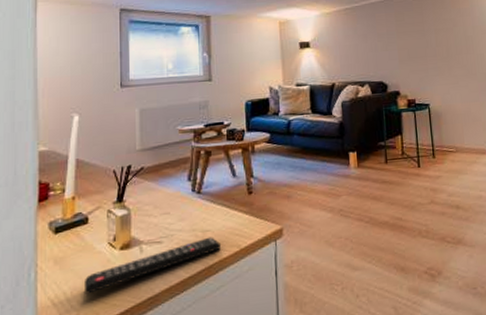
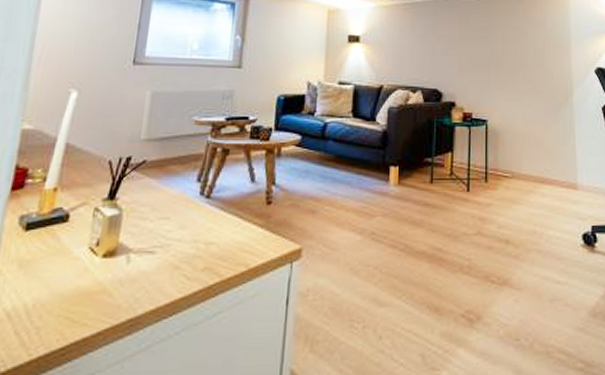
remote control: present [83,237,222,294] -> none [50,251,227,309]

